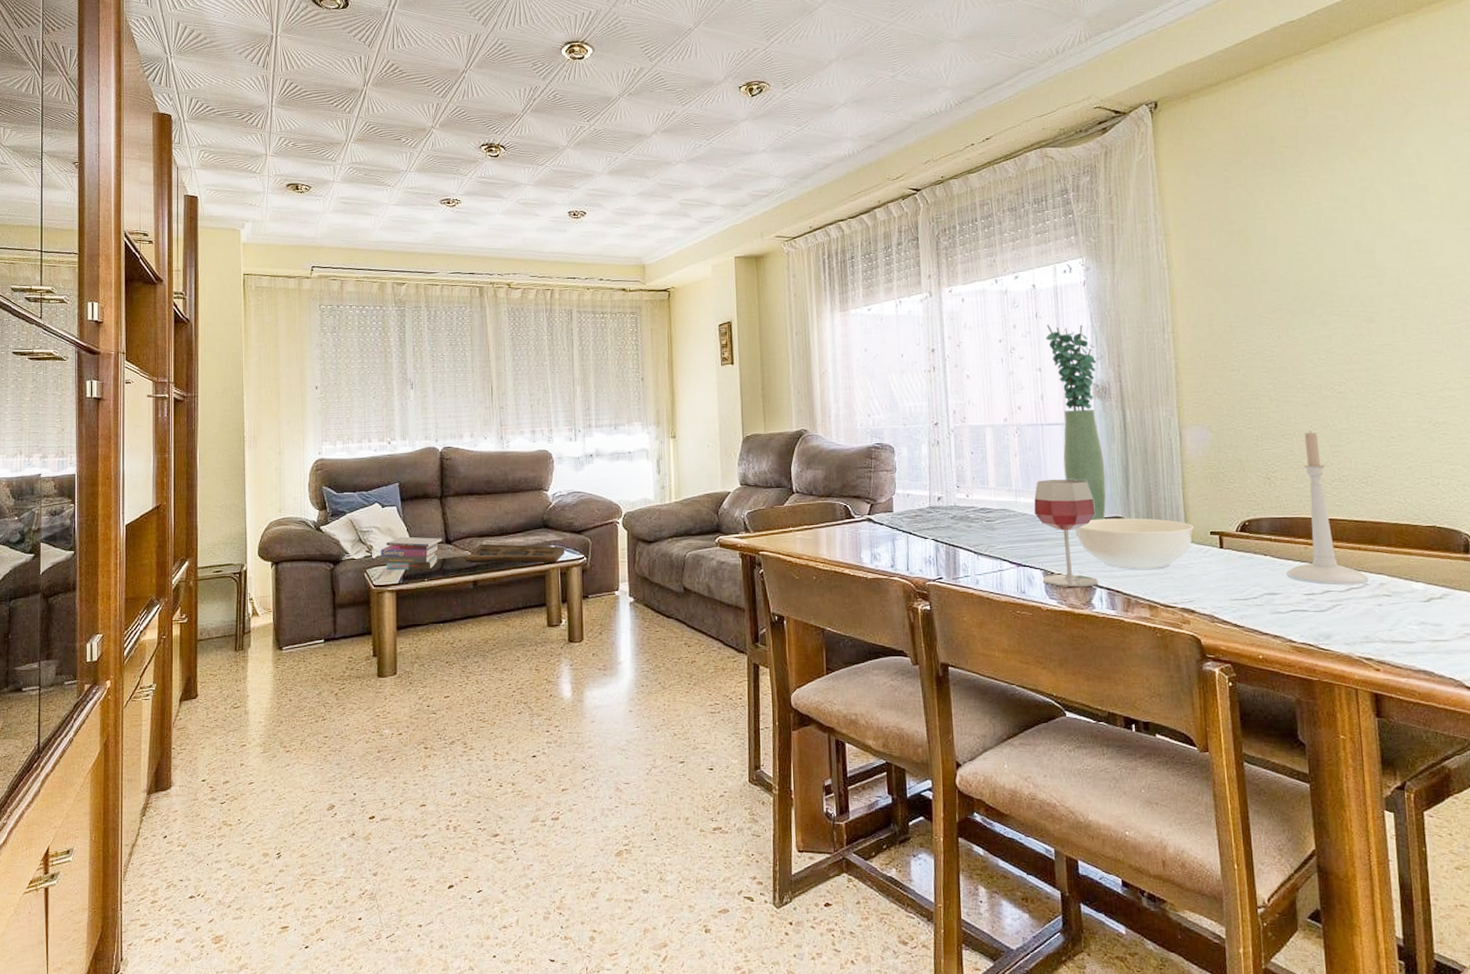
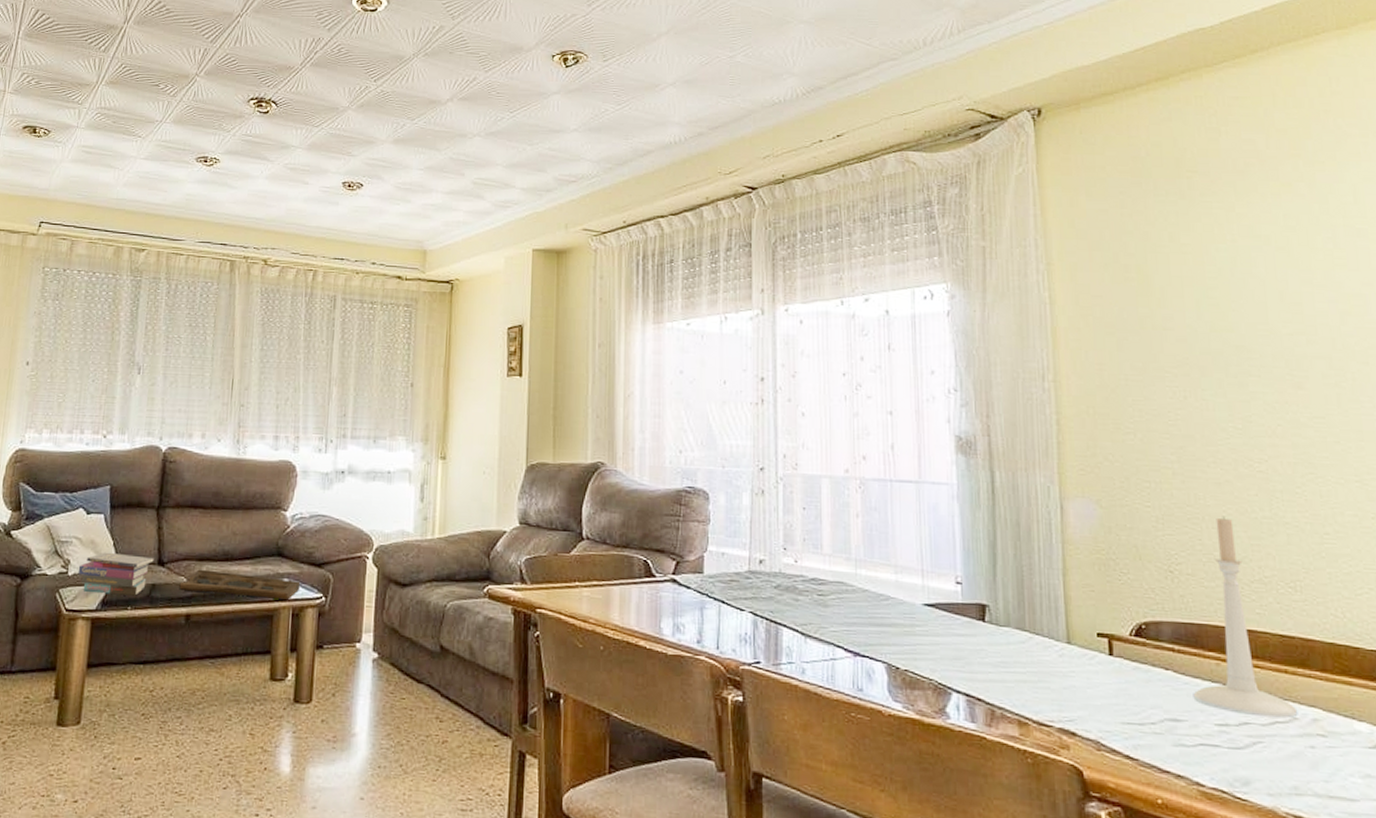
wineglass: present [1034,479,1098,588] -> none [878,549,955,691]
vase: present [1046,324,1106,520] -> none [899,359,968,606]
bowl: present [1075,518,1195,570] -> none [928,604,1078,676]

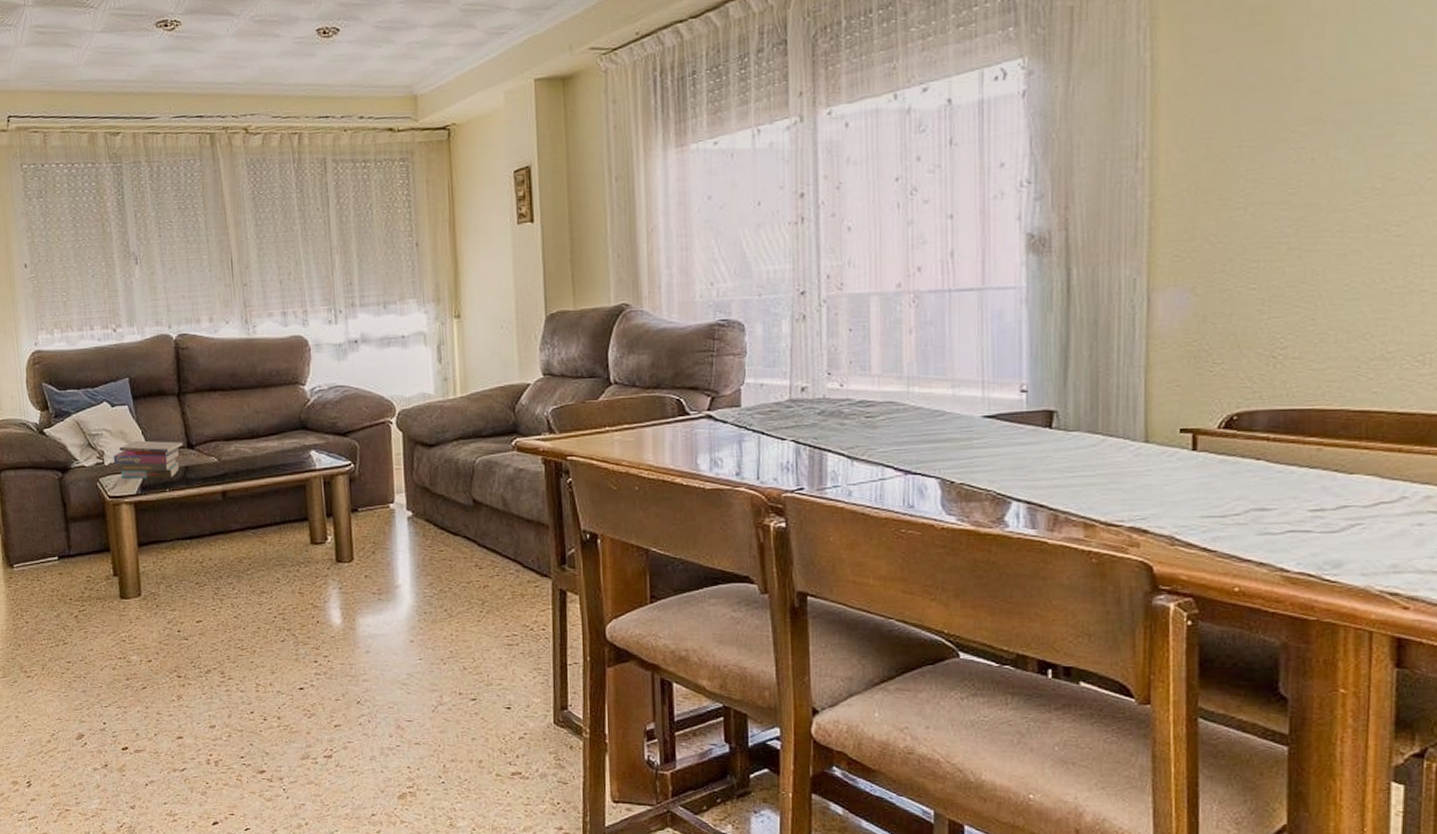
decorative tray: present [179,569,301,600] -> none [211,448,329,470]
candlestick: present [1193,516,1298,719] -> none [1286,290,1408,499]

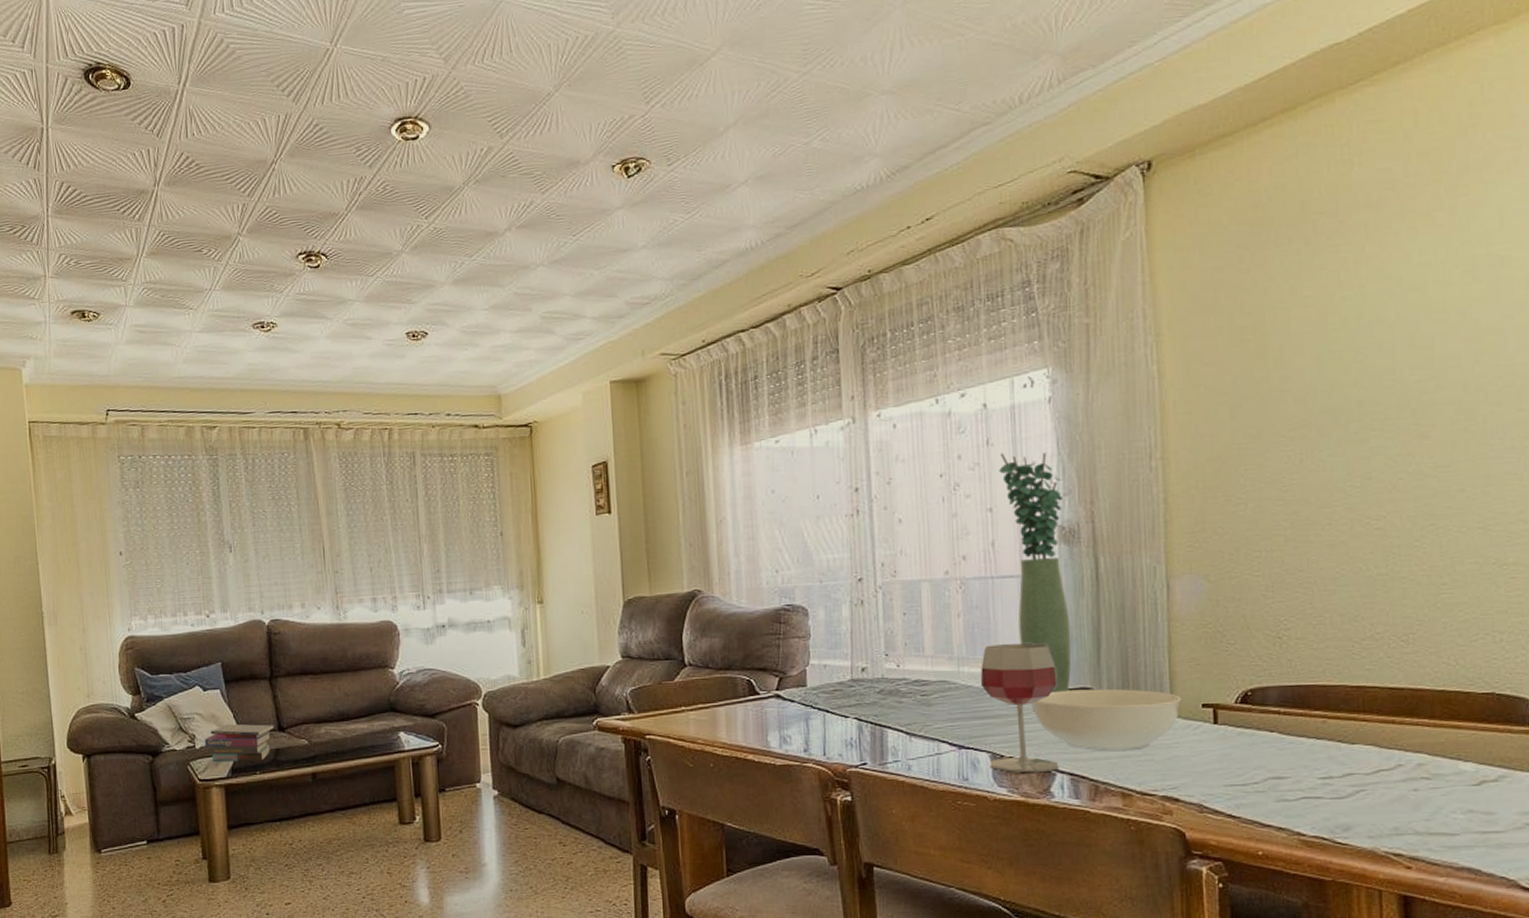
wineglass: none [933,362,1017,501] -> present [981,643,1059,773]
vase: none [962,153,1035,415] -> present [999,453,1072,692]
bowl: none [988,411,1158,479] -> present [1032,688,1182,752]

